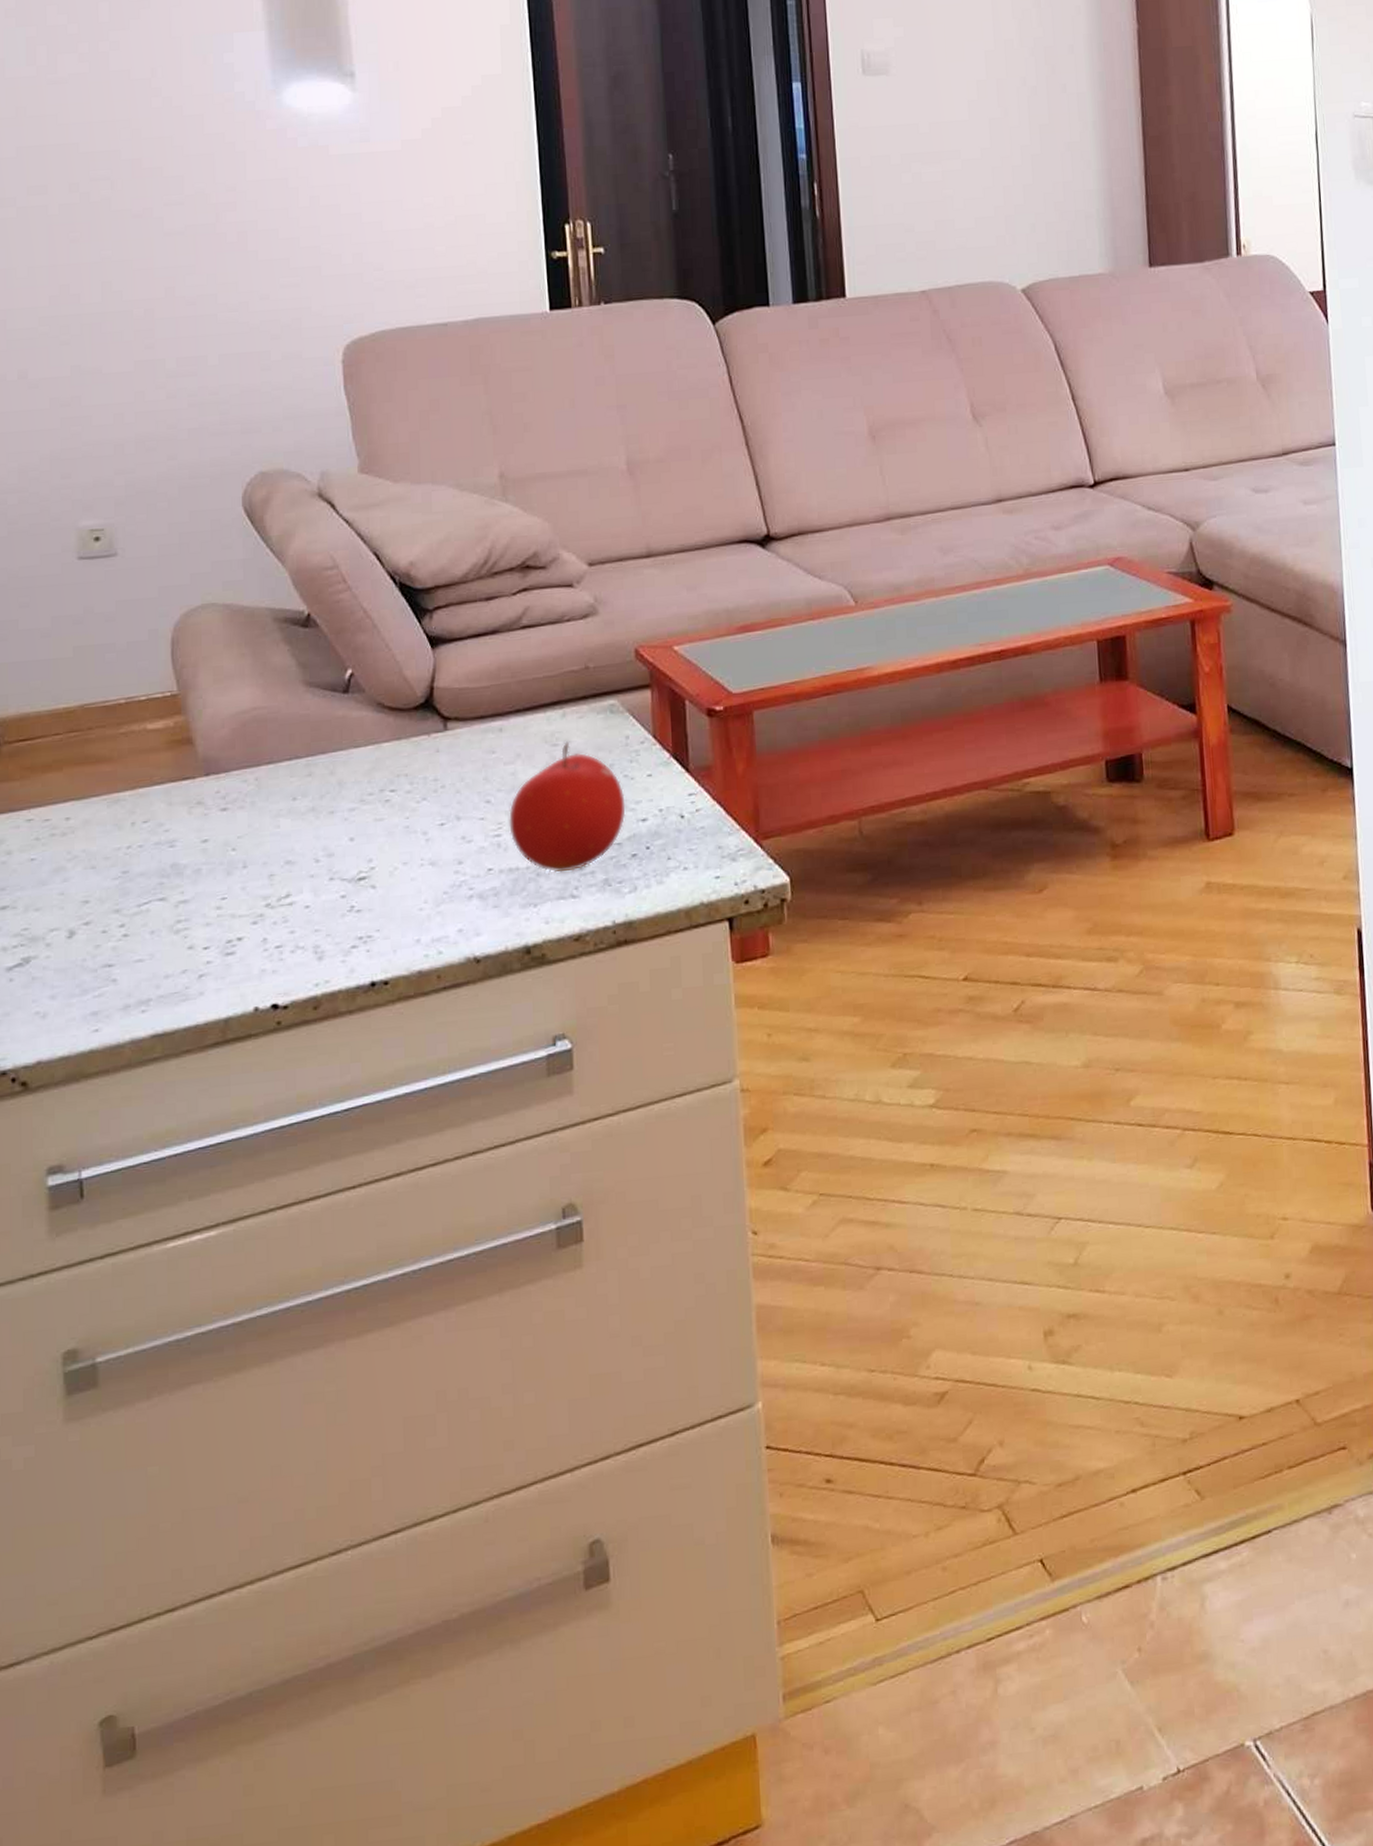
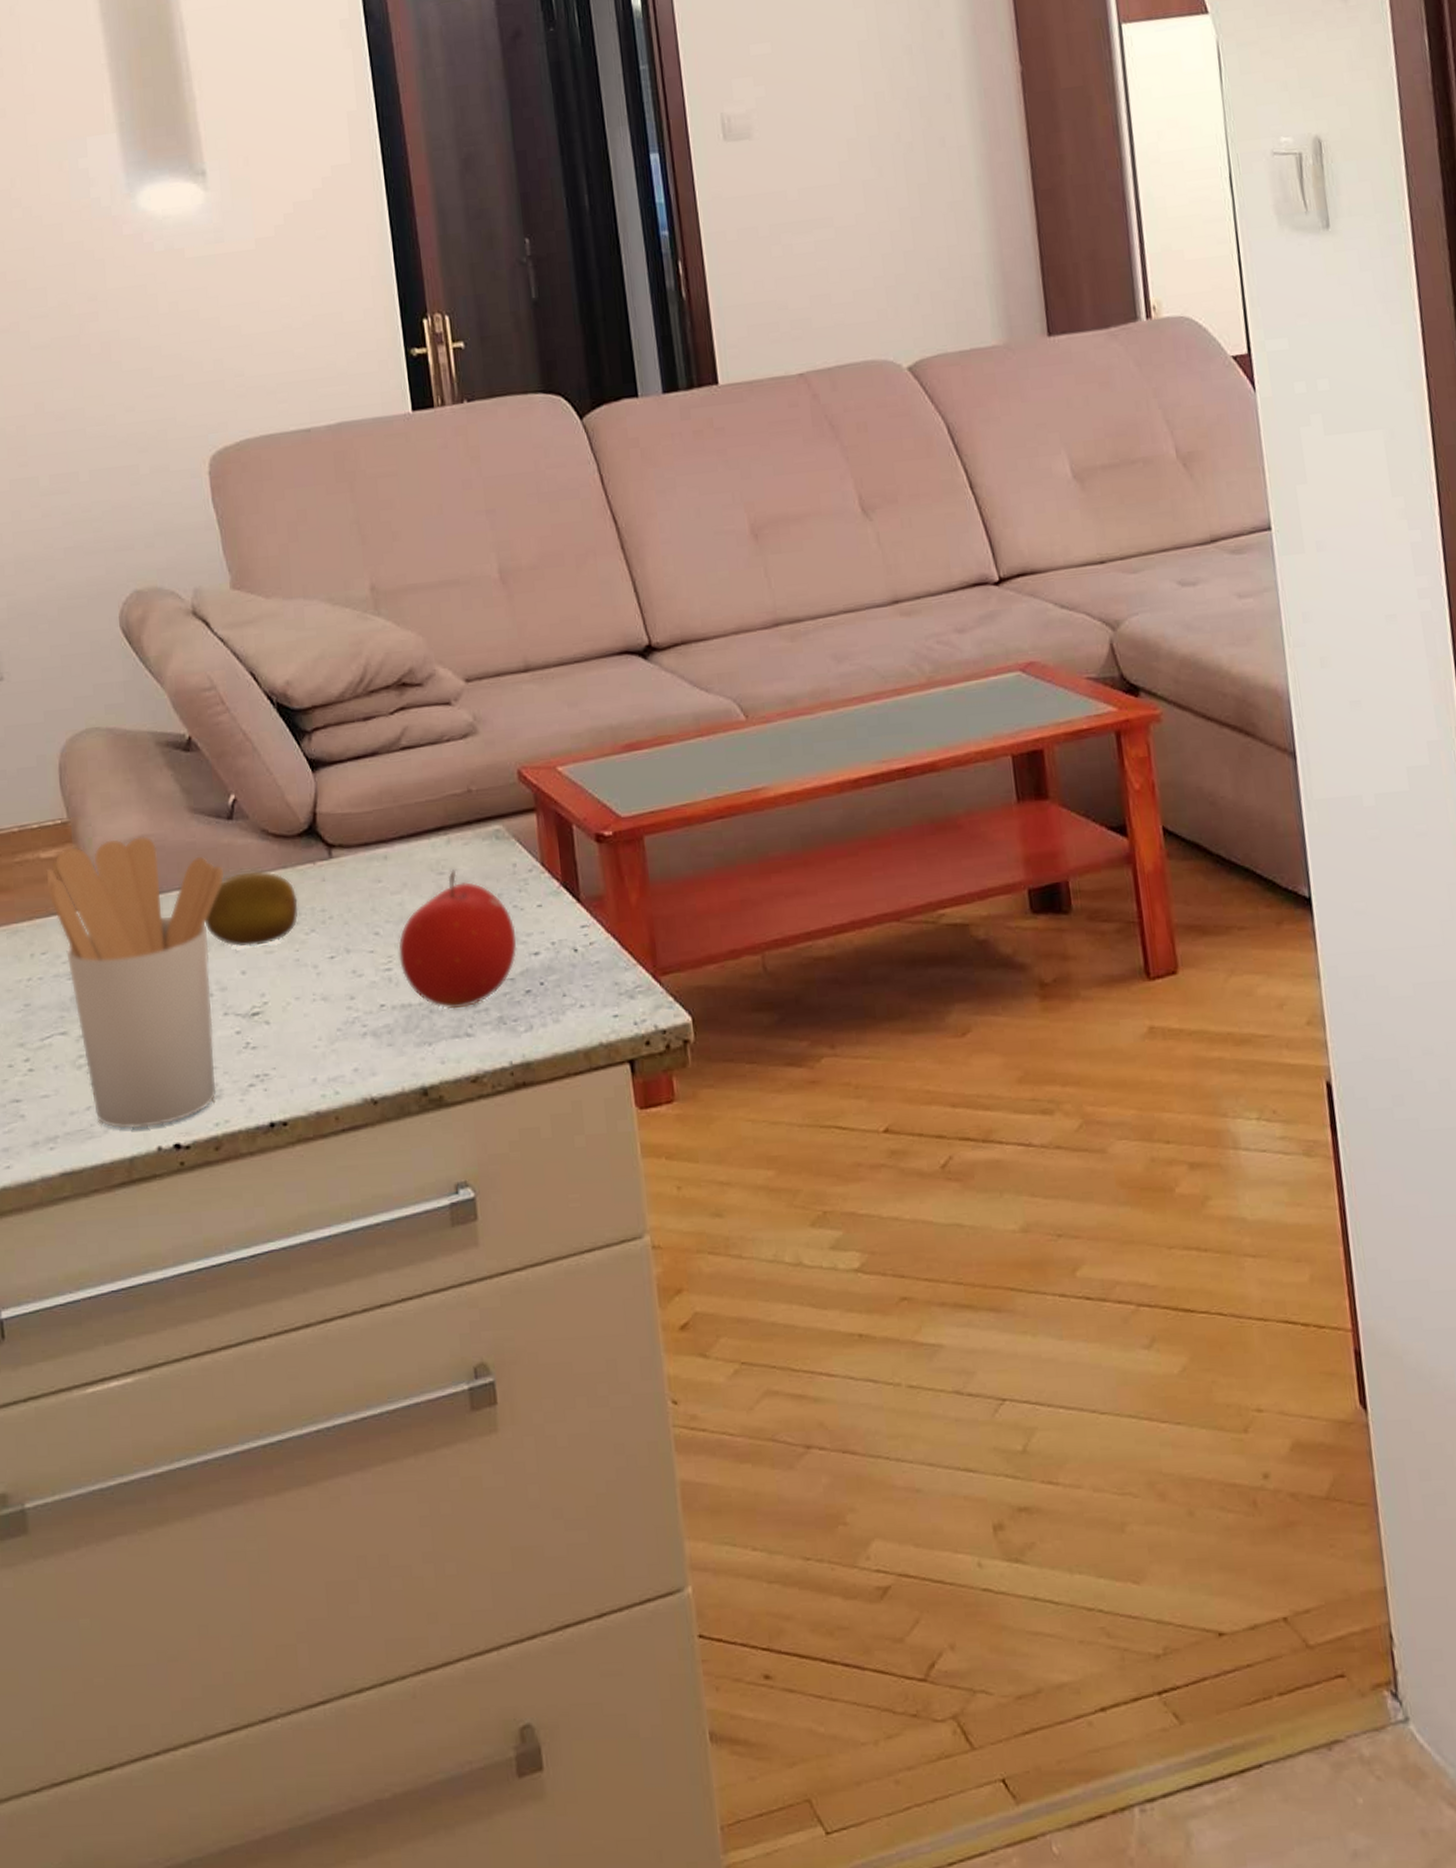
utensil holder: none [152,708,336,991] -> present [47,836,224,1129]
fruit: none [314,742,411,815] -> present [204,871,298,948]

